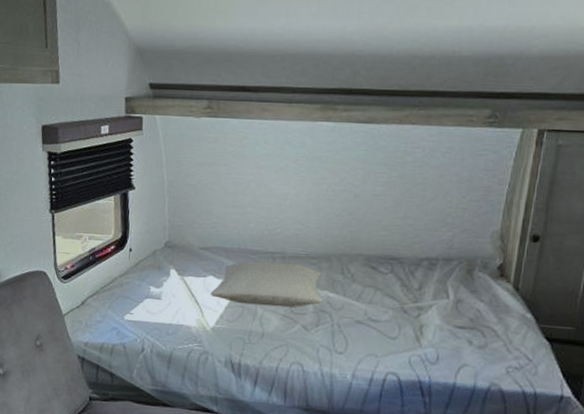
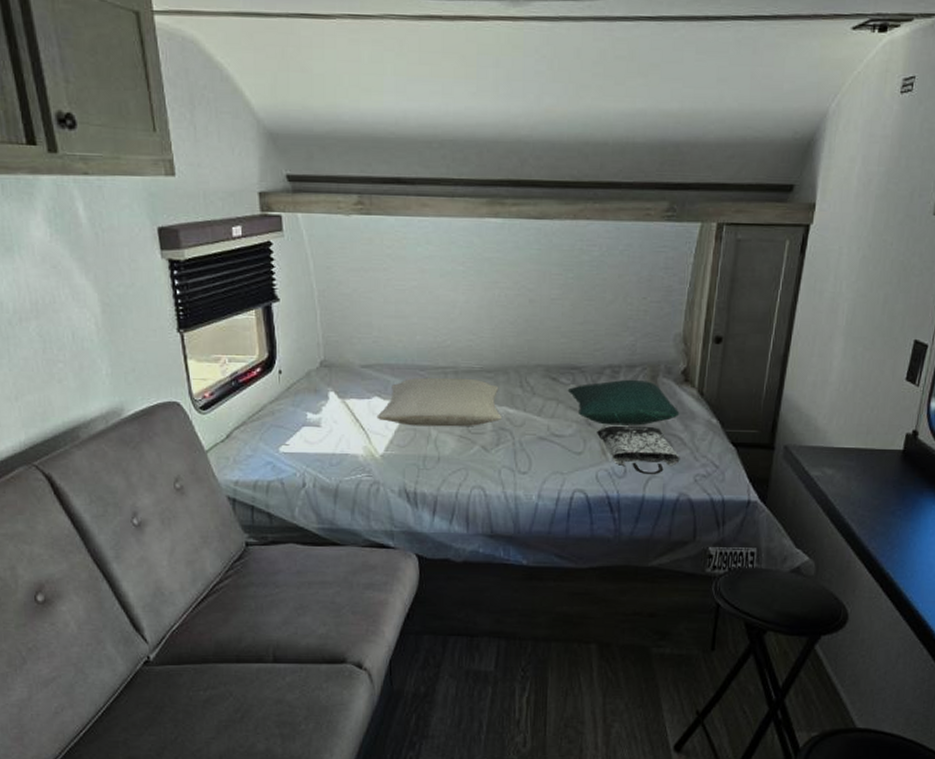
pillow: none [385,271,494,316] -> present [567,379,680,426]
tote bag: none [412,314,493,363] -> present [597,425,680,474]

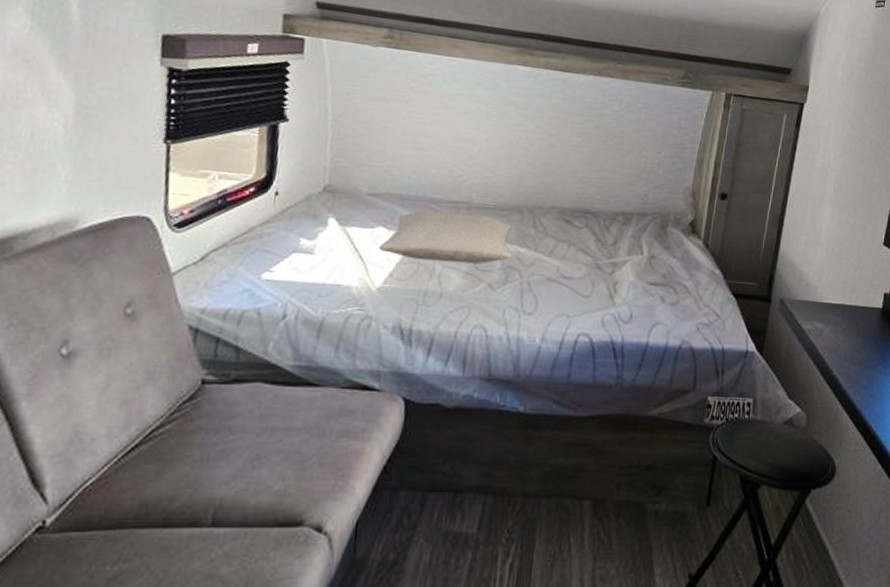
pillow: present [567,379,680,426] -> none [580,226,686,272]
tote bag: present [597,425,680,474] -> none [606,270,685,321]

